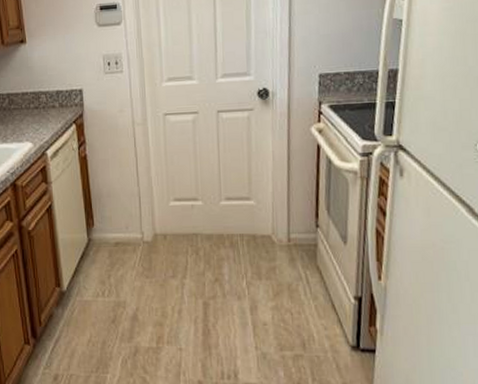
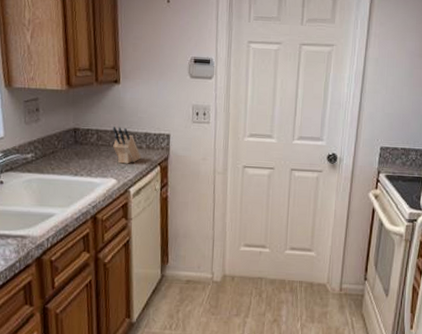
knife block: none [24,88,55,126] -> present [113,126,142,164]

